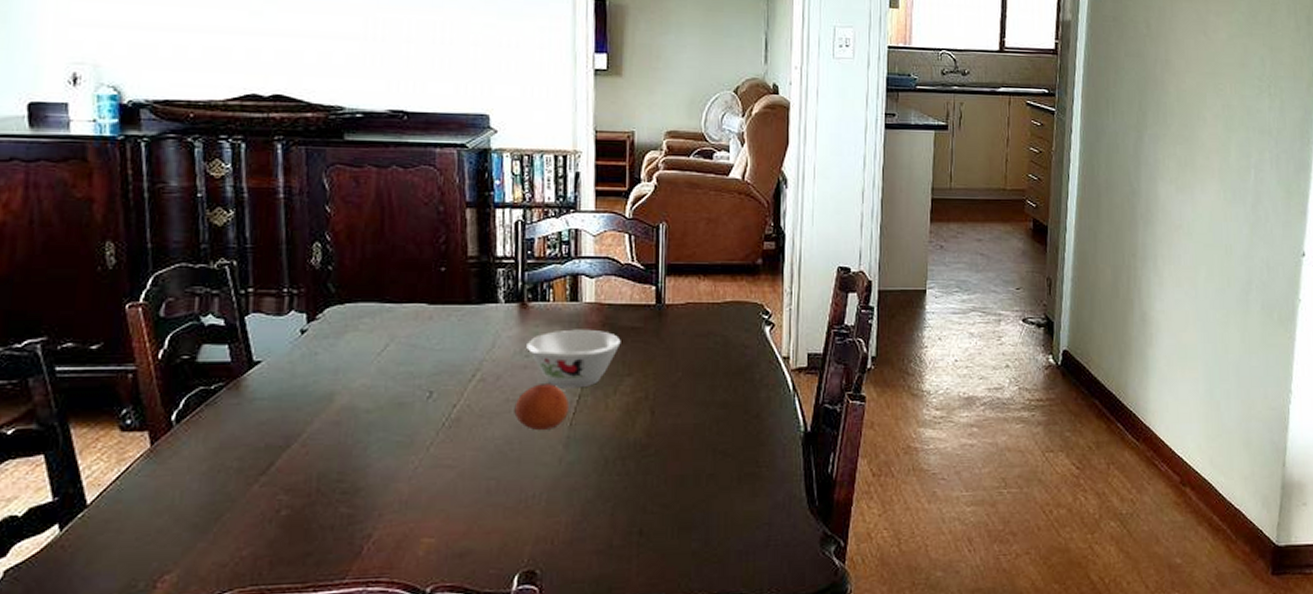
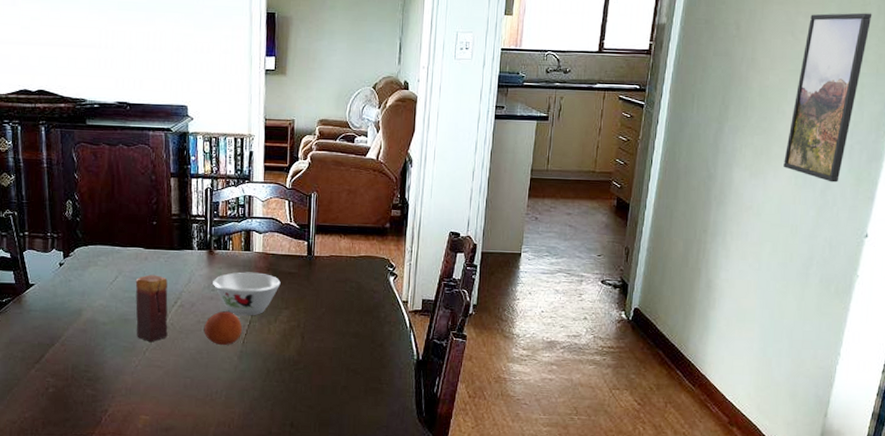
candle: none [414,339,463,432] -> present [135,274,168,342]
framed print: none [1210,12,1283,196] -> present [783,12,872,183]

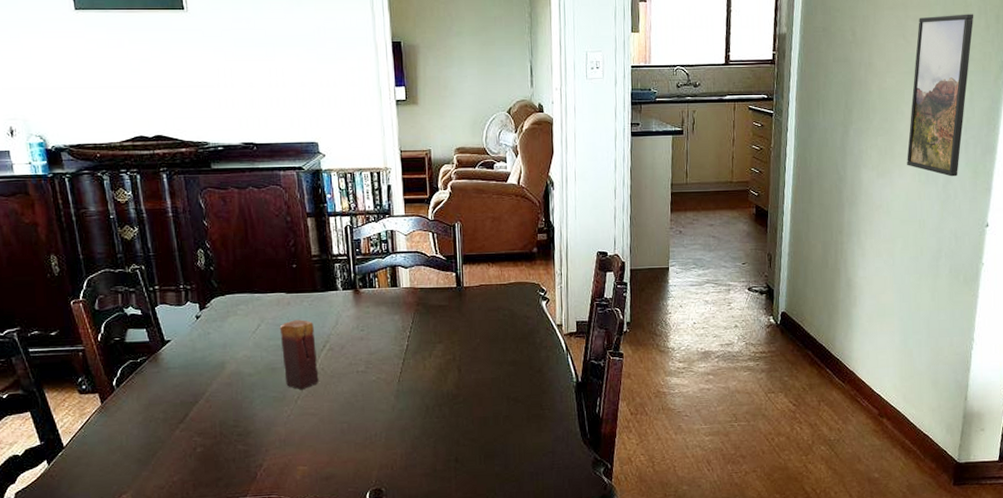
fruit: present [203,311,242,346] -> none [356,351,396,387]
bowl: present [213,272,281,316] -> none [361,308,432,354]

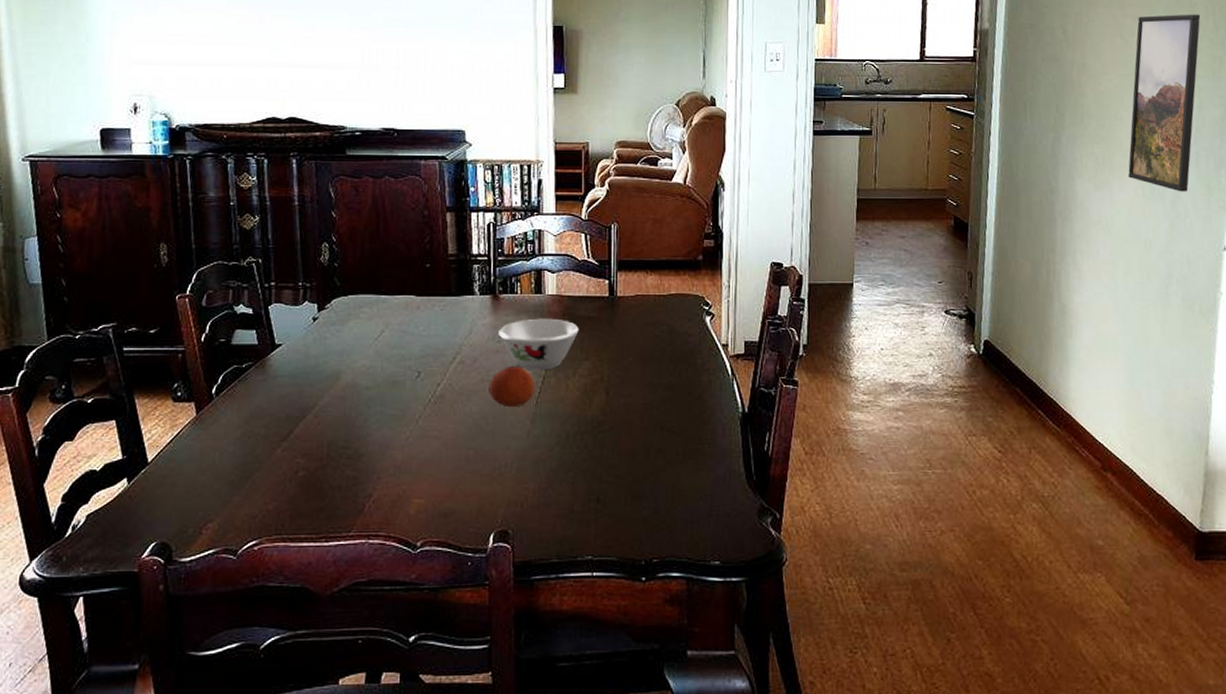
candle: present [279,319,319,389] -> none [405,327,446,407]
fruit: none [356,351,396,387] -> present [488,366,534,408]
bowl: none [361,308,432,354] -> present [498,318,579,371]

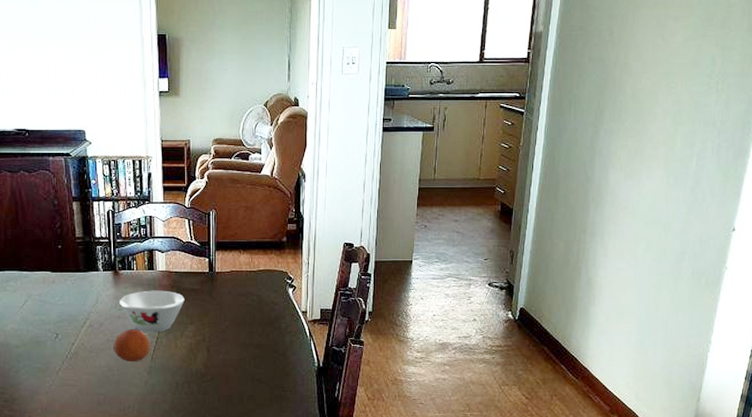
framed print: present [1128,14,1201,192] -> none [656,14,737,180]

